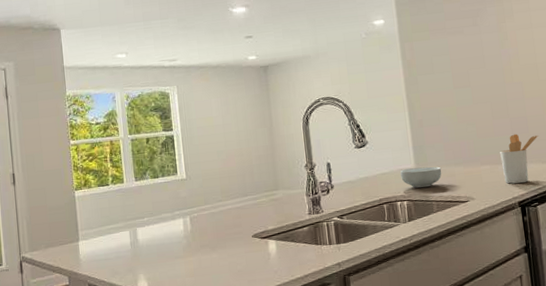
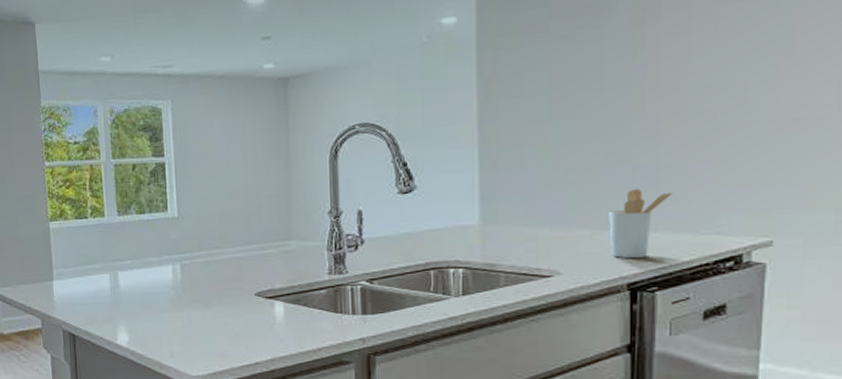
cereal bowl: present [400,166,442,188] -> none [458,225,518,253]

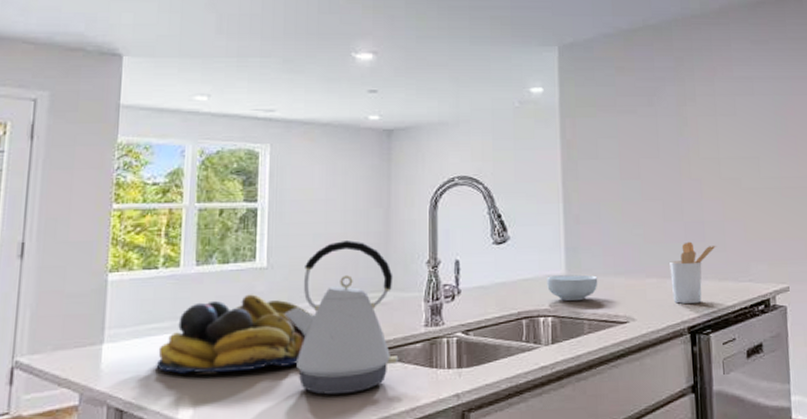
fruit bowl: none [95,241,222,309] -> present [156,294,313,374]
kettle: none [197,192,304,333] -> present [284,240,399,396]
cereal bowl: none [458,225,518,253] -> present [547,274,598,302]

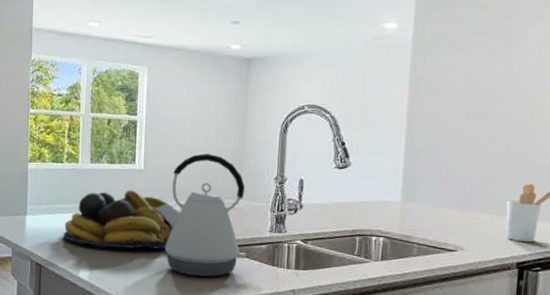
cereal bowl: present [547,274,598,302] -> none [382,201,432,227]

